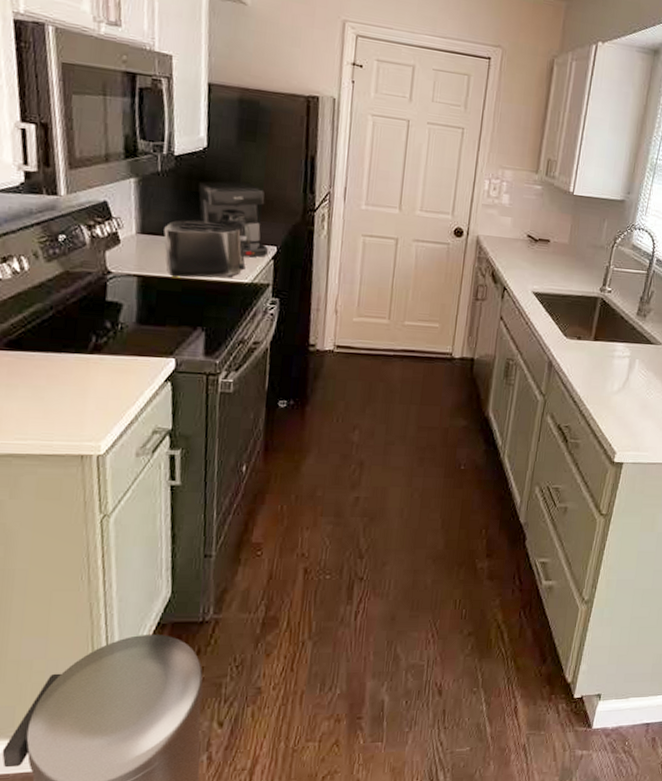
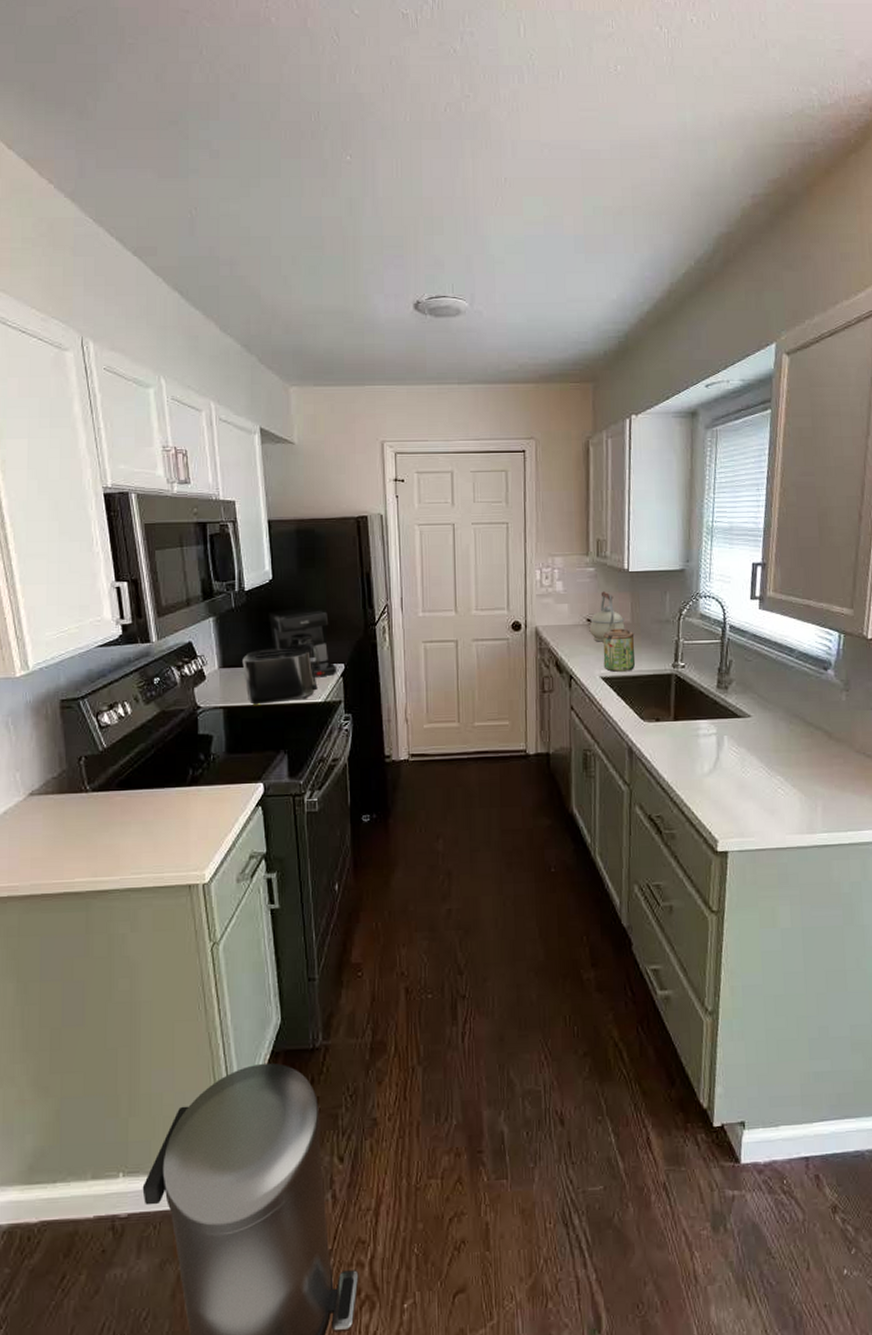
kettle: none [528,210,563,259] -> present [589,591,625,642]
canister: none [537,247,570,290] -> present [603,628,636,672]

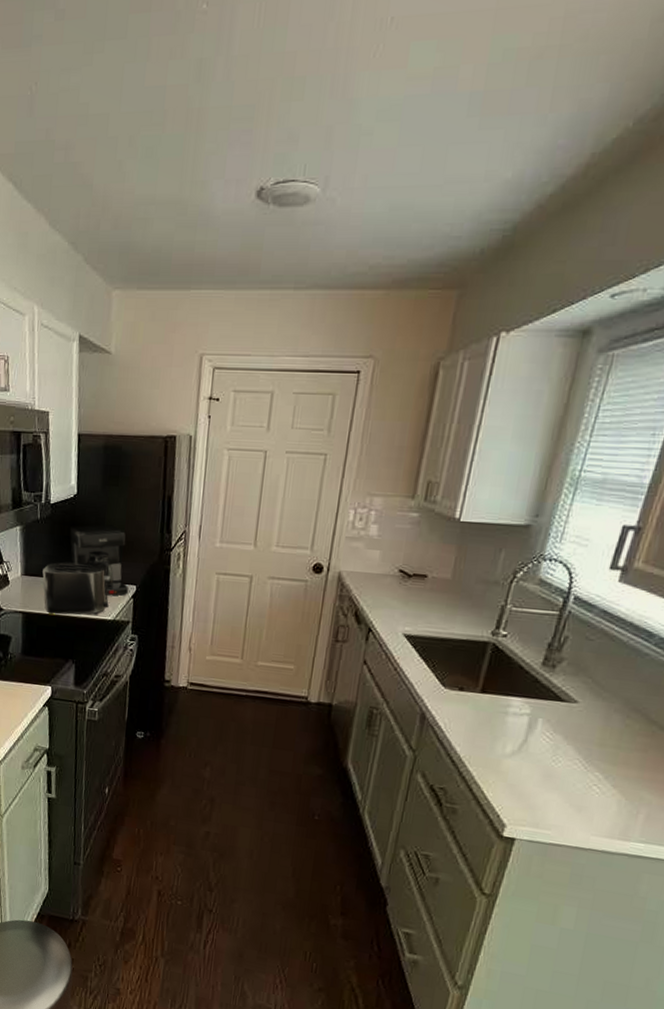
kettle: present [589,591,625,642] -> none [399,541,444,597]
canister: present [603,628,636,672] -> none [409,583,453,633]

